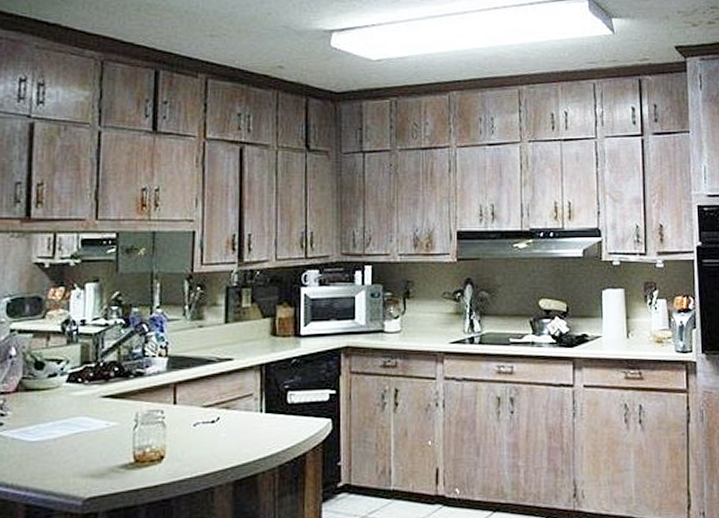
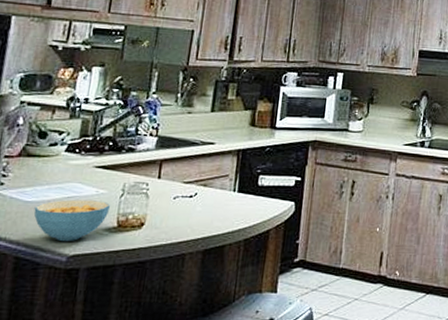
cereal bowl: none [40,434,125,483] -> present [33,199,111,241]

